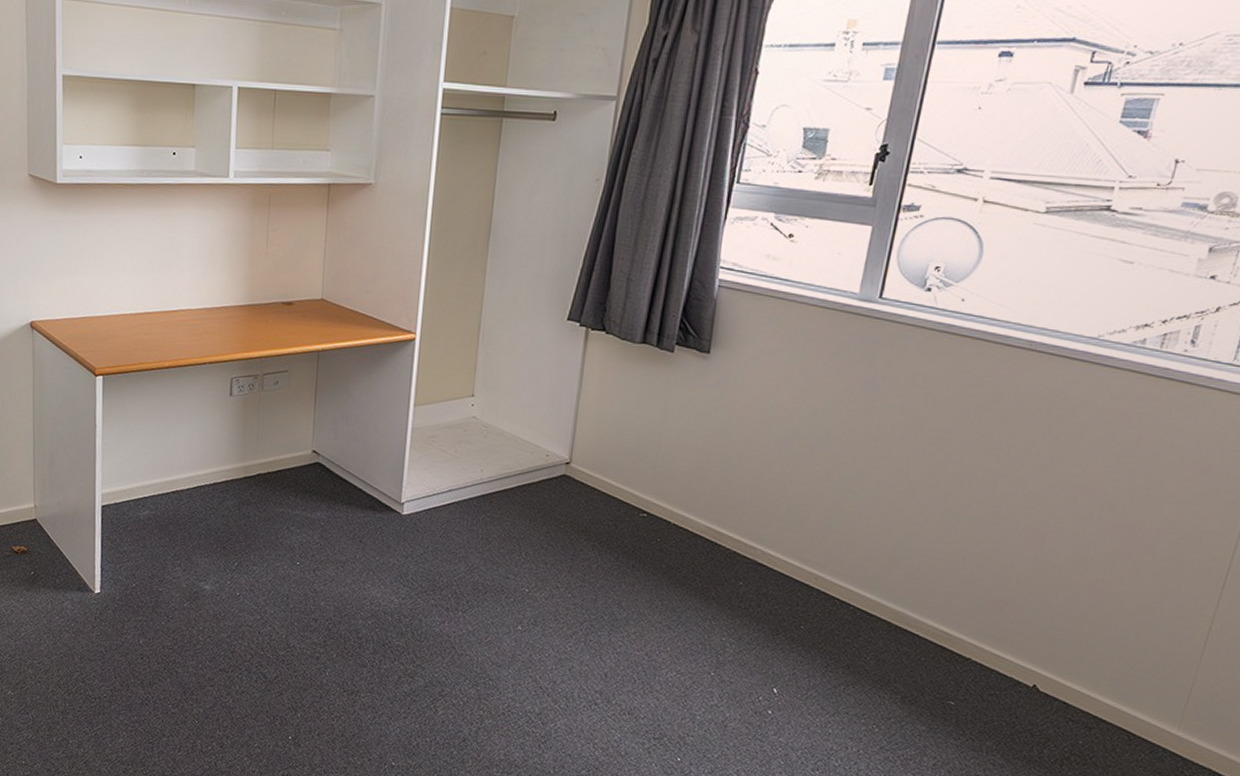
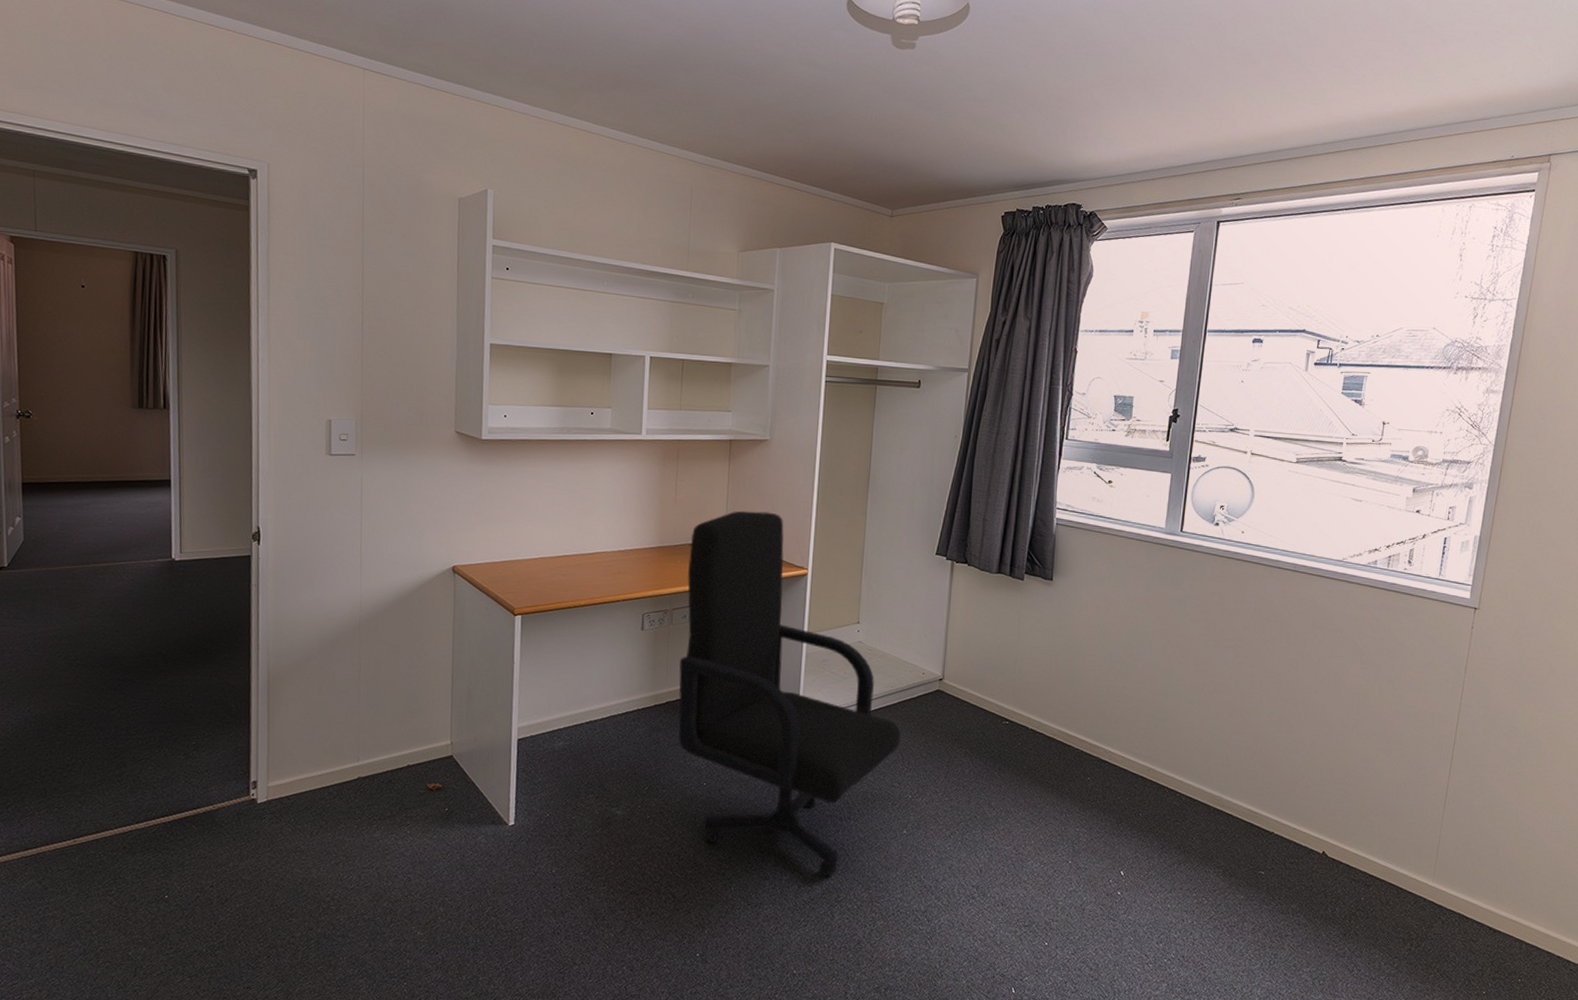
chair: none [270,265,519,669] -> present [678,510,901,876]

